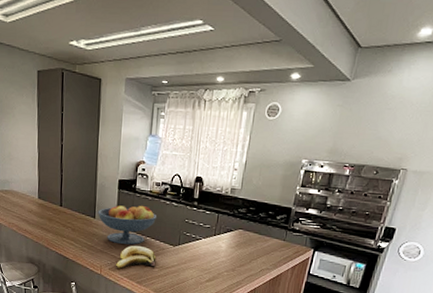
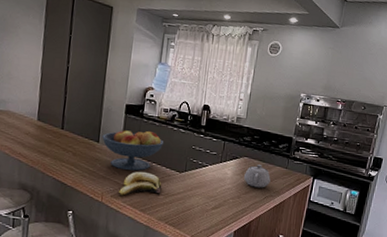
teapot: none [239,237,267,261] -> present [244,164,271,188]

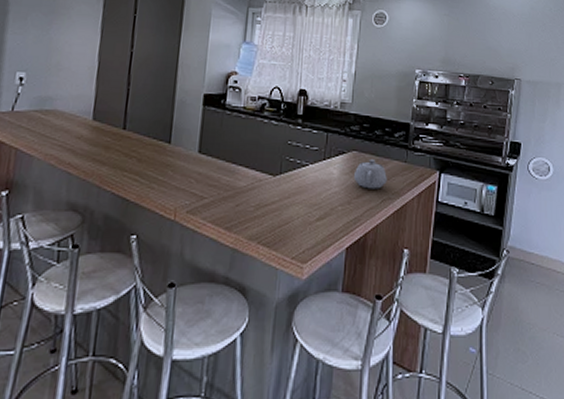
fruit bowl: present [102,128,163,171] -> none [174,124,251,178]
banana: present [118,171,162,196] -> none [195,177,252,211]

